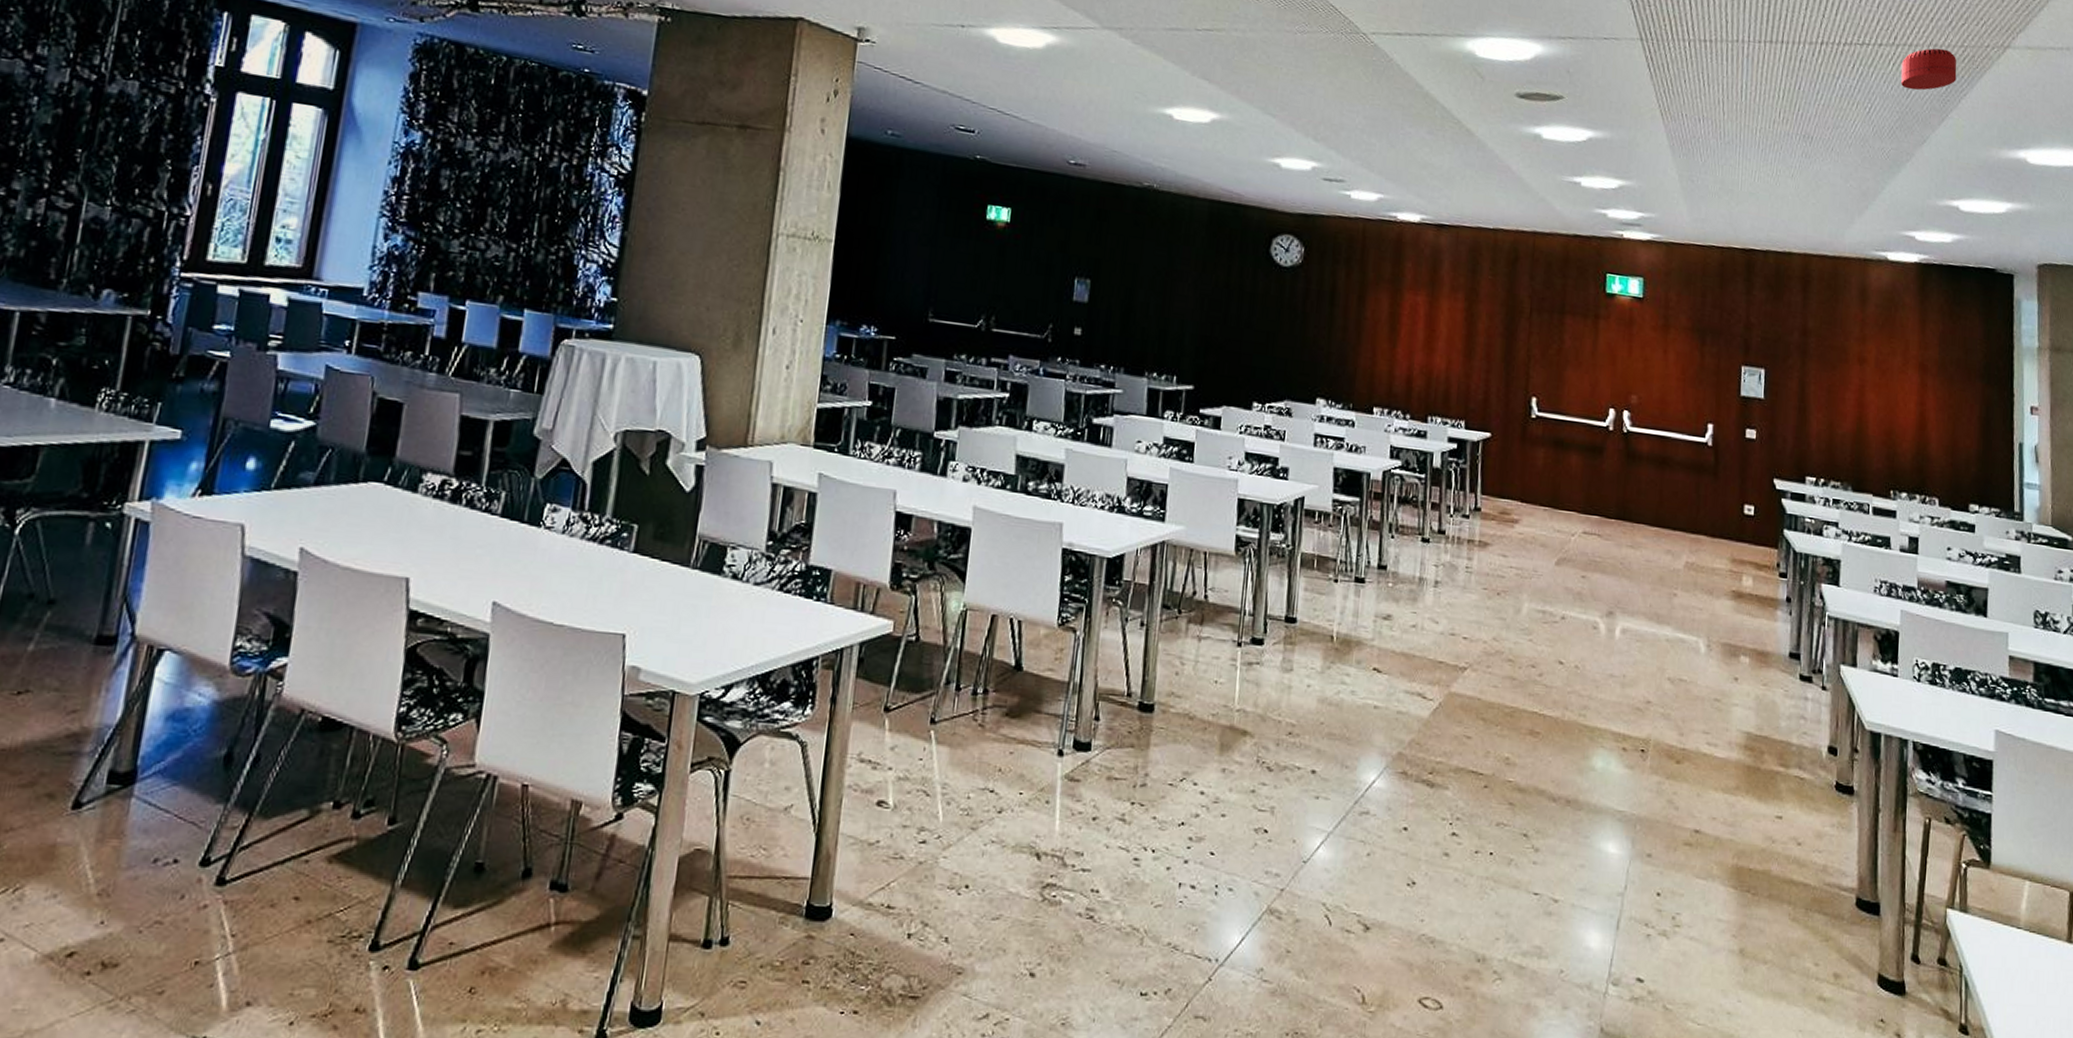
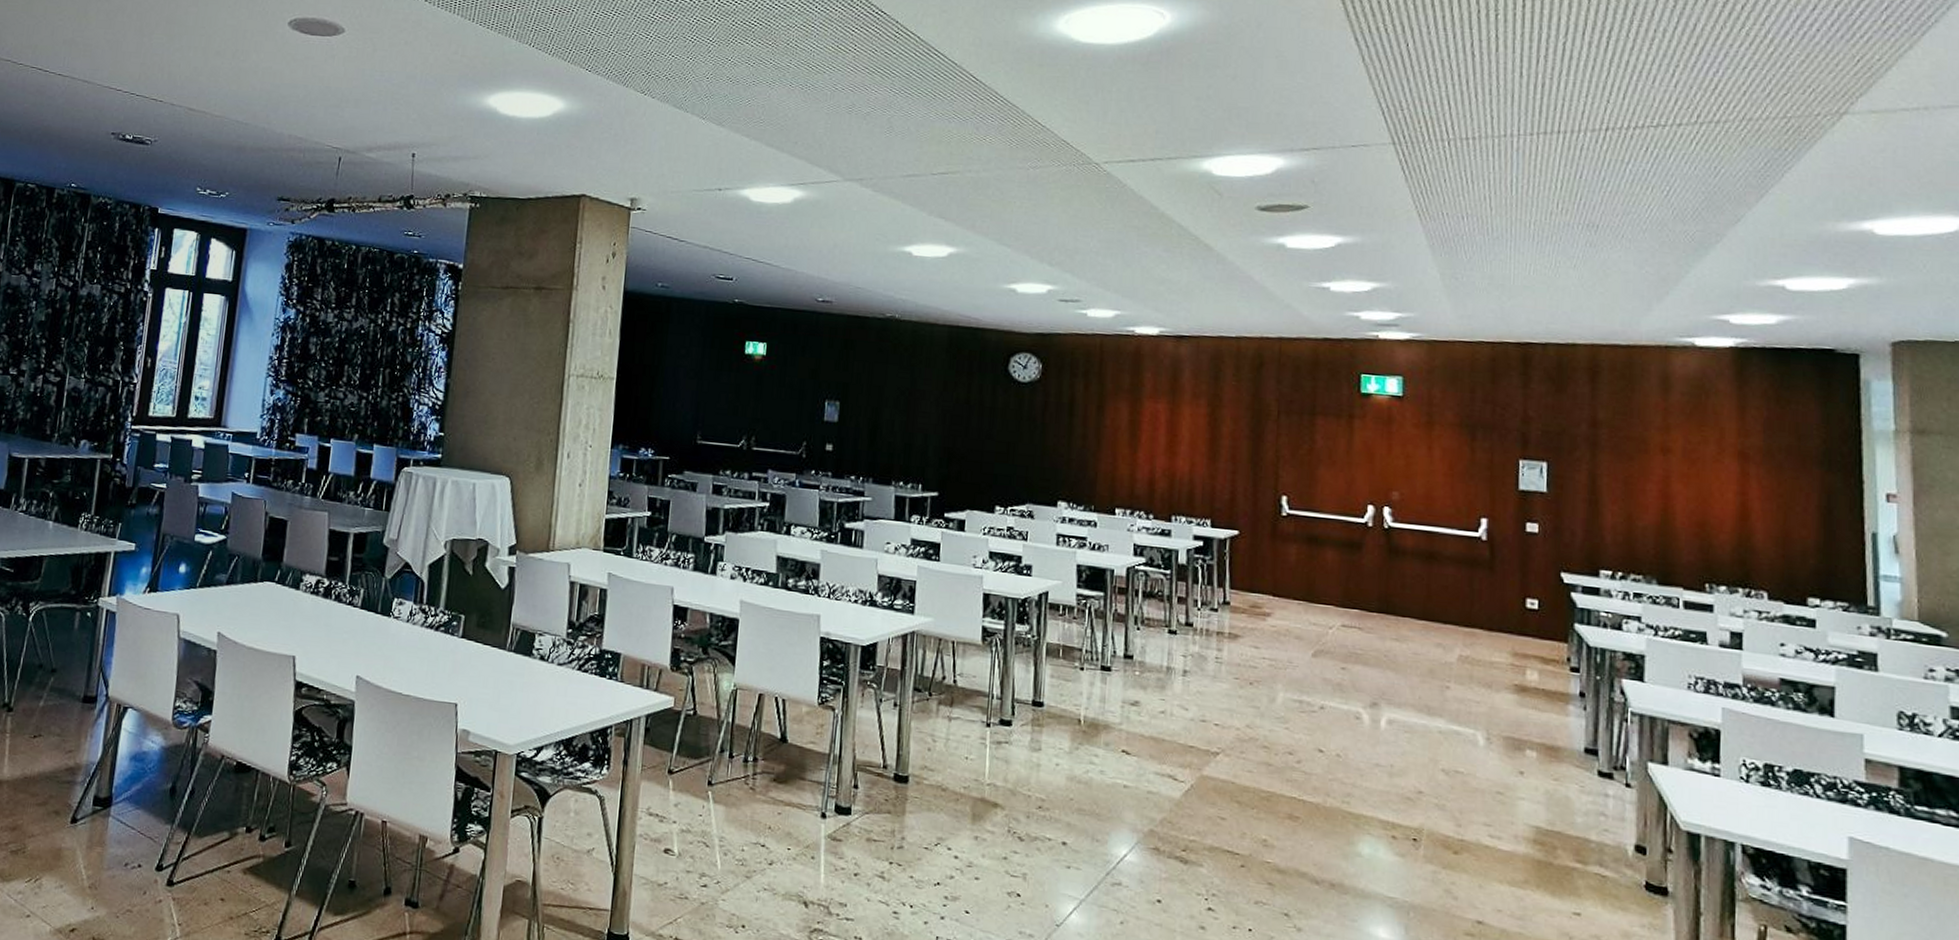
smoke detector: present [1900,48,1957,91] -> none [1706,122,1779,168]

